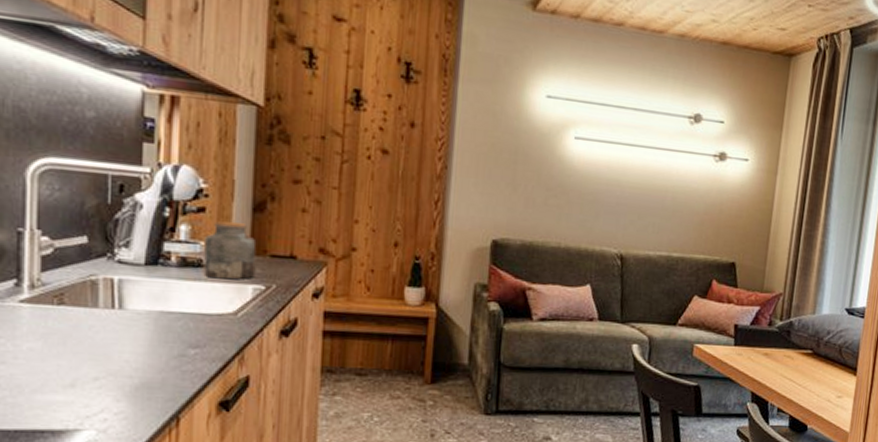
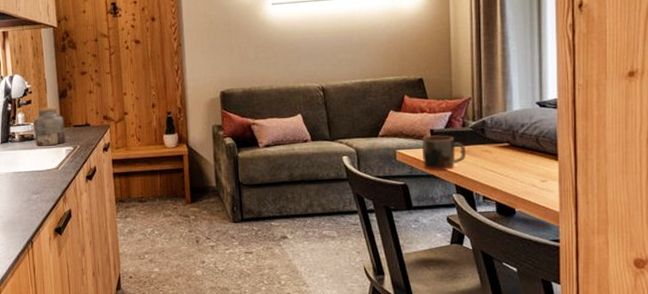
mug: none [721,331,768,374] -> present [422,135,466,170]

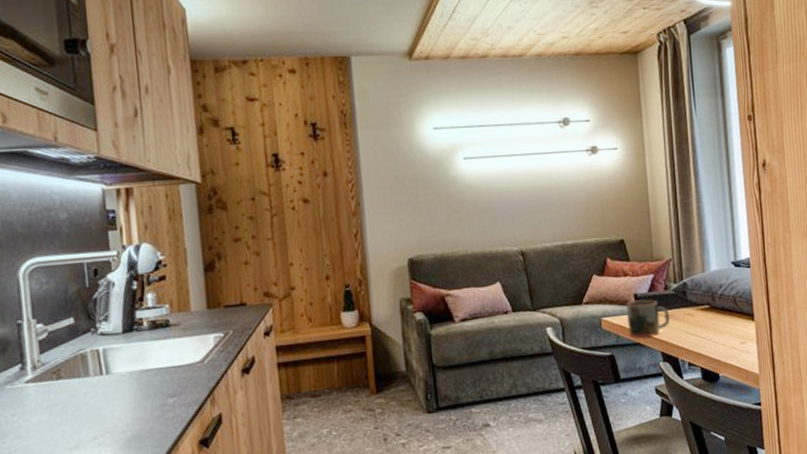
jar: present [33,107,66,147] -> none [168,283,214,335]

